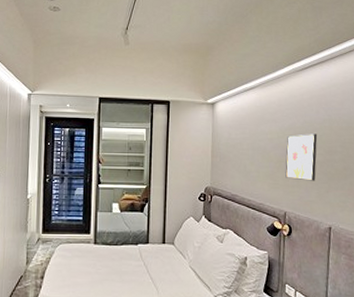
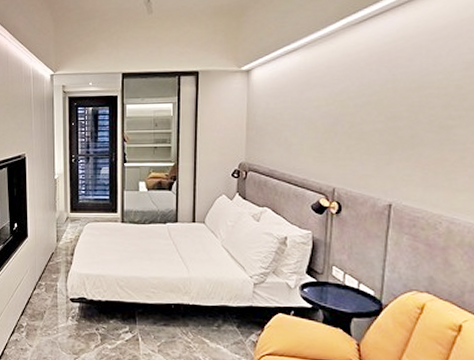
wall art: present [285,133,318,181] -> none [334,97,377,153]

